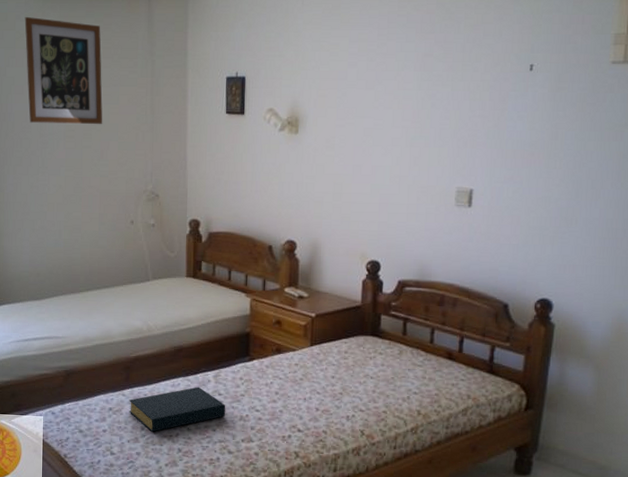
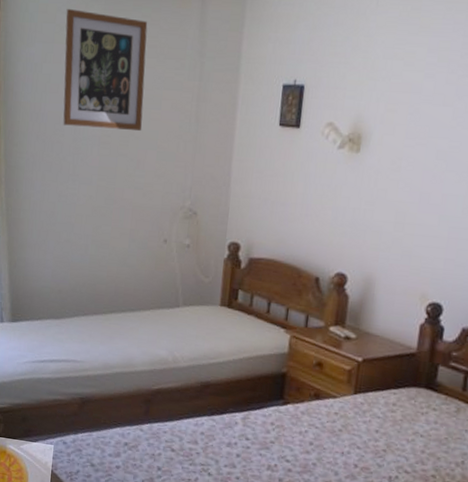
hardback book: present [129,386,226,432] -> none [145,428,253,474]

